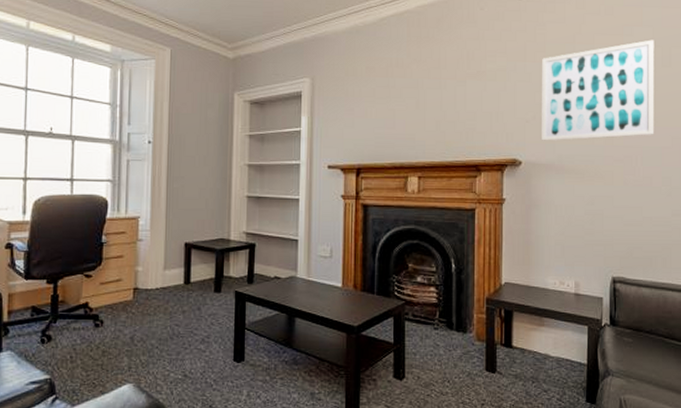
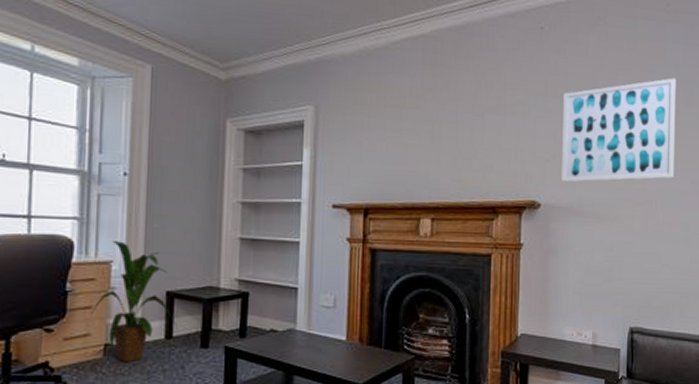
house plant: none [122,200,194,305] -> present [91,241,177,363]

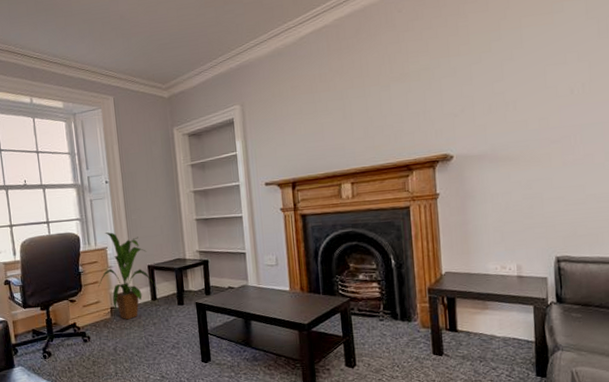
wall art: present [562,78,677,182] -> none [466,12,594,133]

